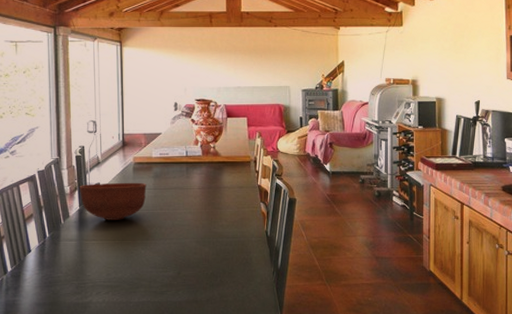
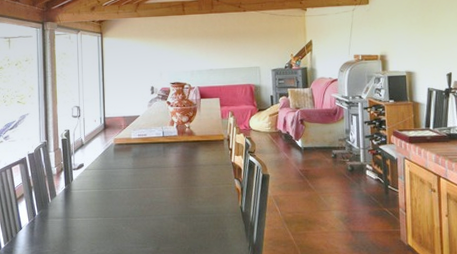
bowl: present [80,182,147,220] -> none [65,162,127,199]

